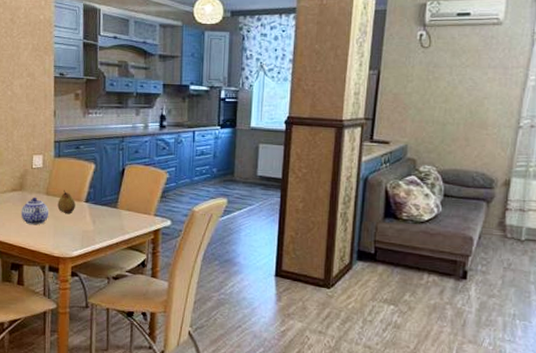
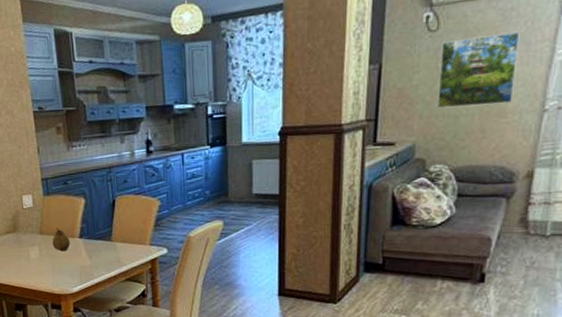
teapot: present [21,197,49,225] -> none [17,237,46,266]
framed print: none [428,56,499,117] -> present [438,31,520,109]

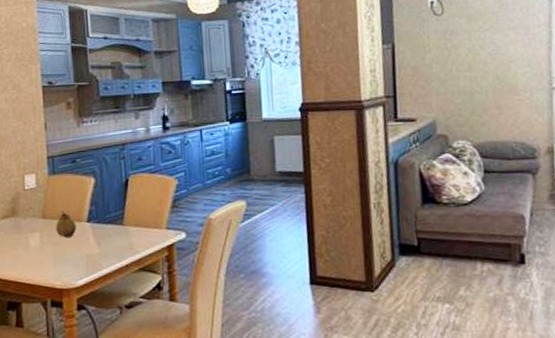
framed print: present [438,31,520,109] -> none [448,16,522,86]

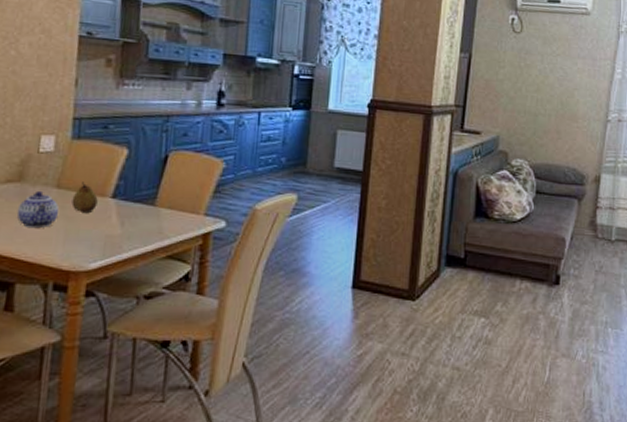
teapot: none [15,222,47,255] -> present [17,190,59,229]

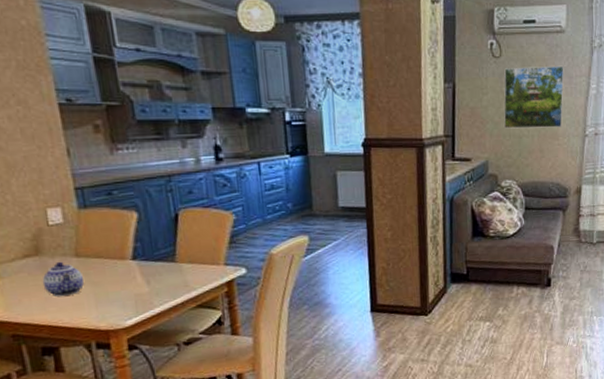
fruit: present [71,182,98,213] -> none [93,248,120,277]
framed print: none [520,44,588,110] -> present [504,65,564,129]

